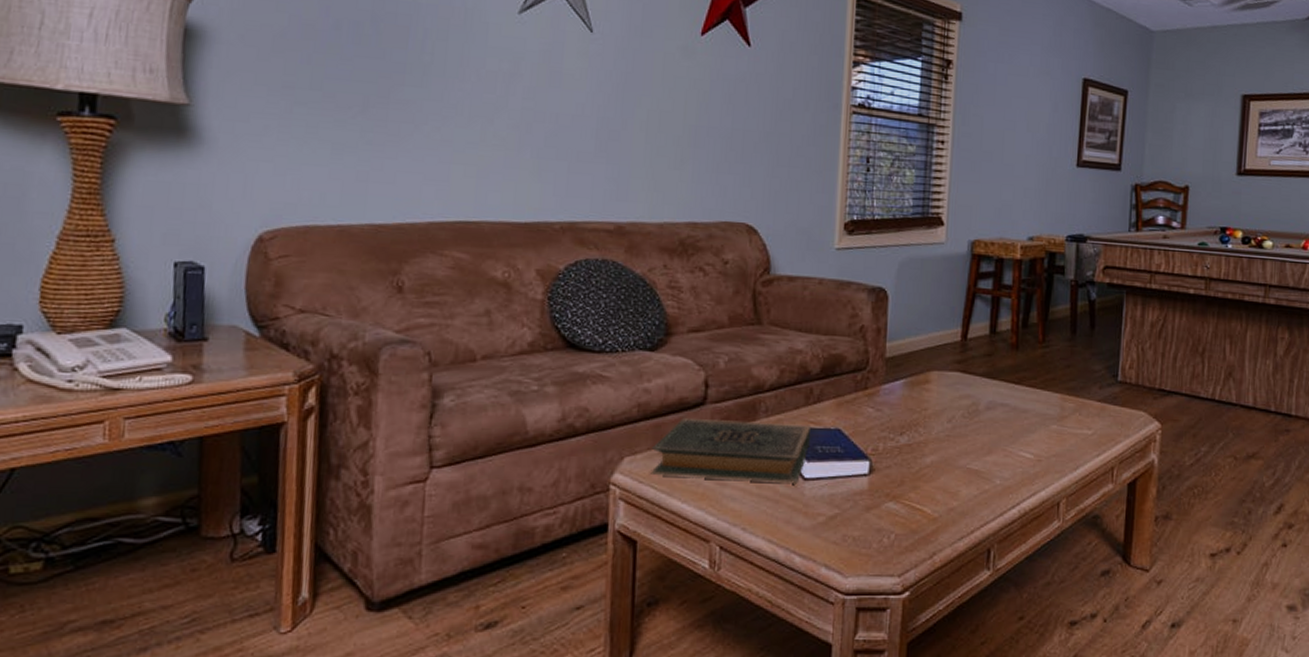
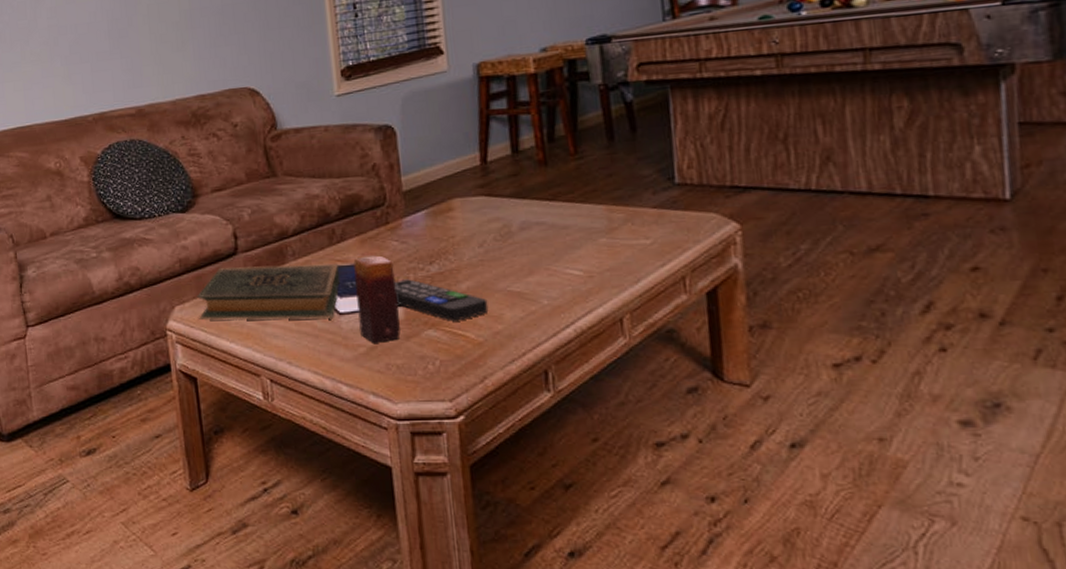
candle: none [822,420,866,513] -> present [353,255,401,343]
remote control: none [862,448,948,495] -> present [394,279,489,322]

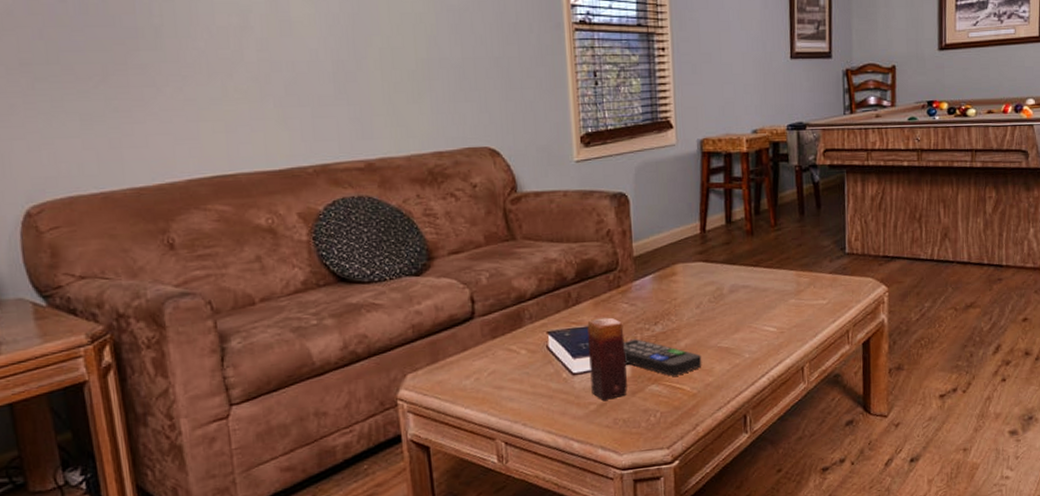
hardback book: present [197,263,341,320] -> none [431,326,575,387]

